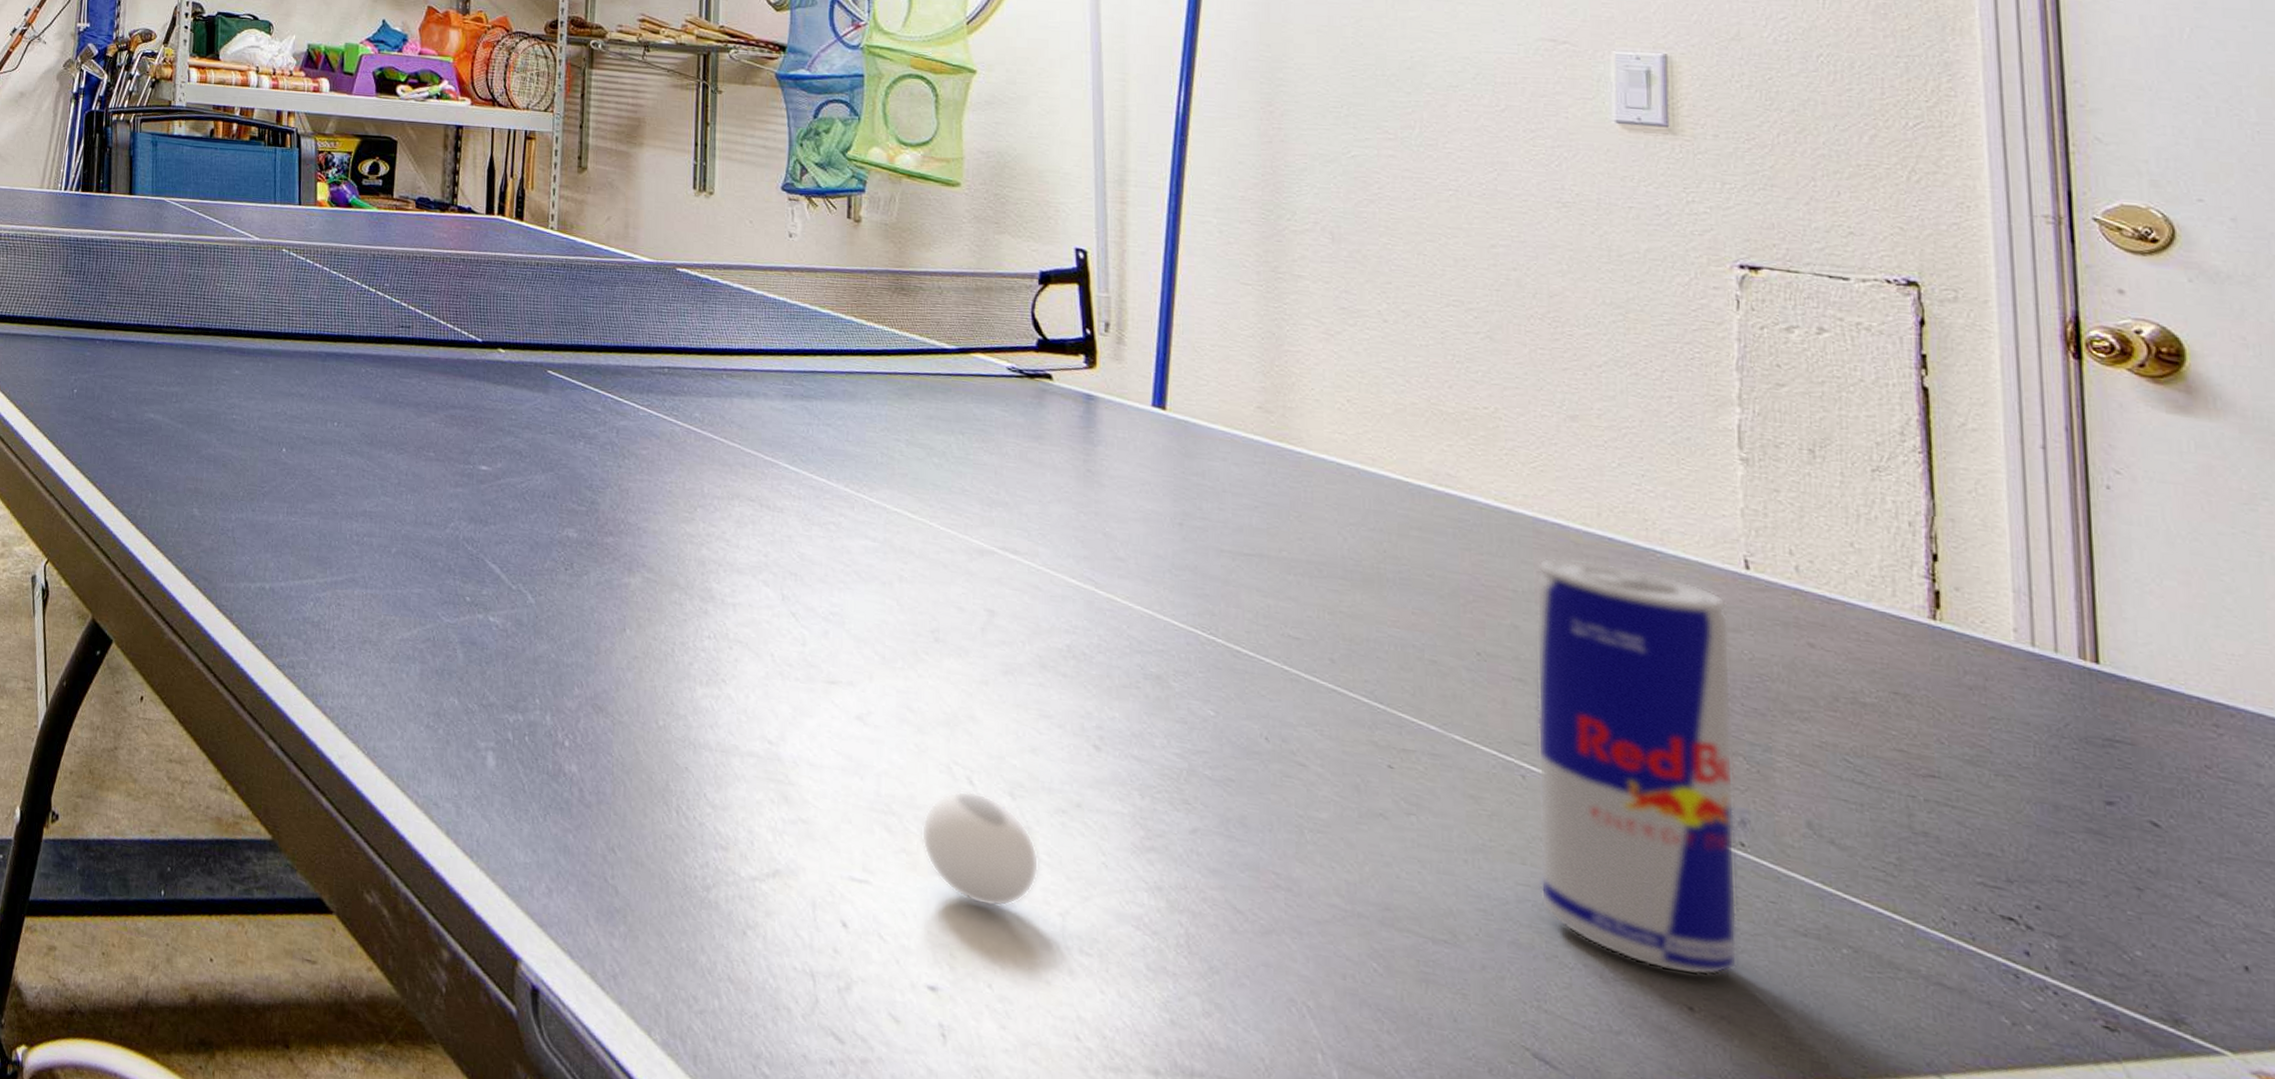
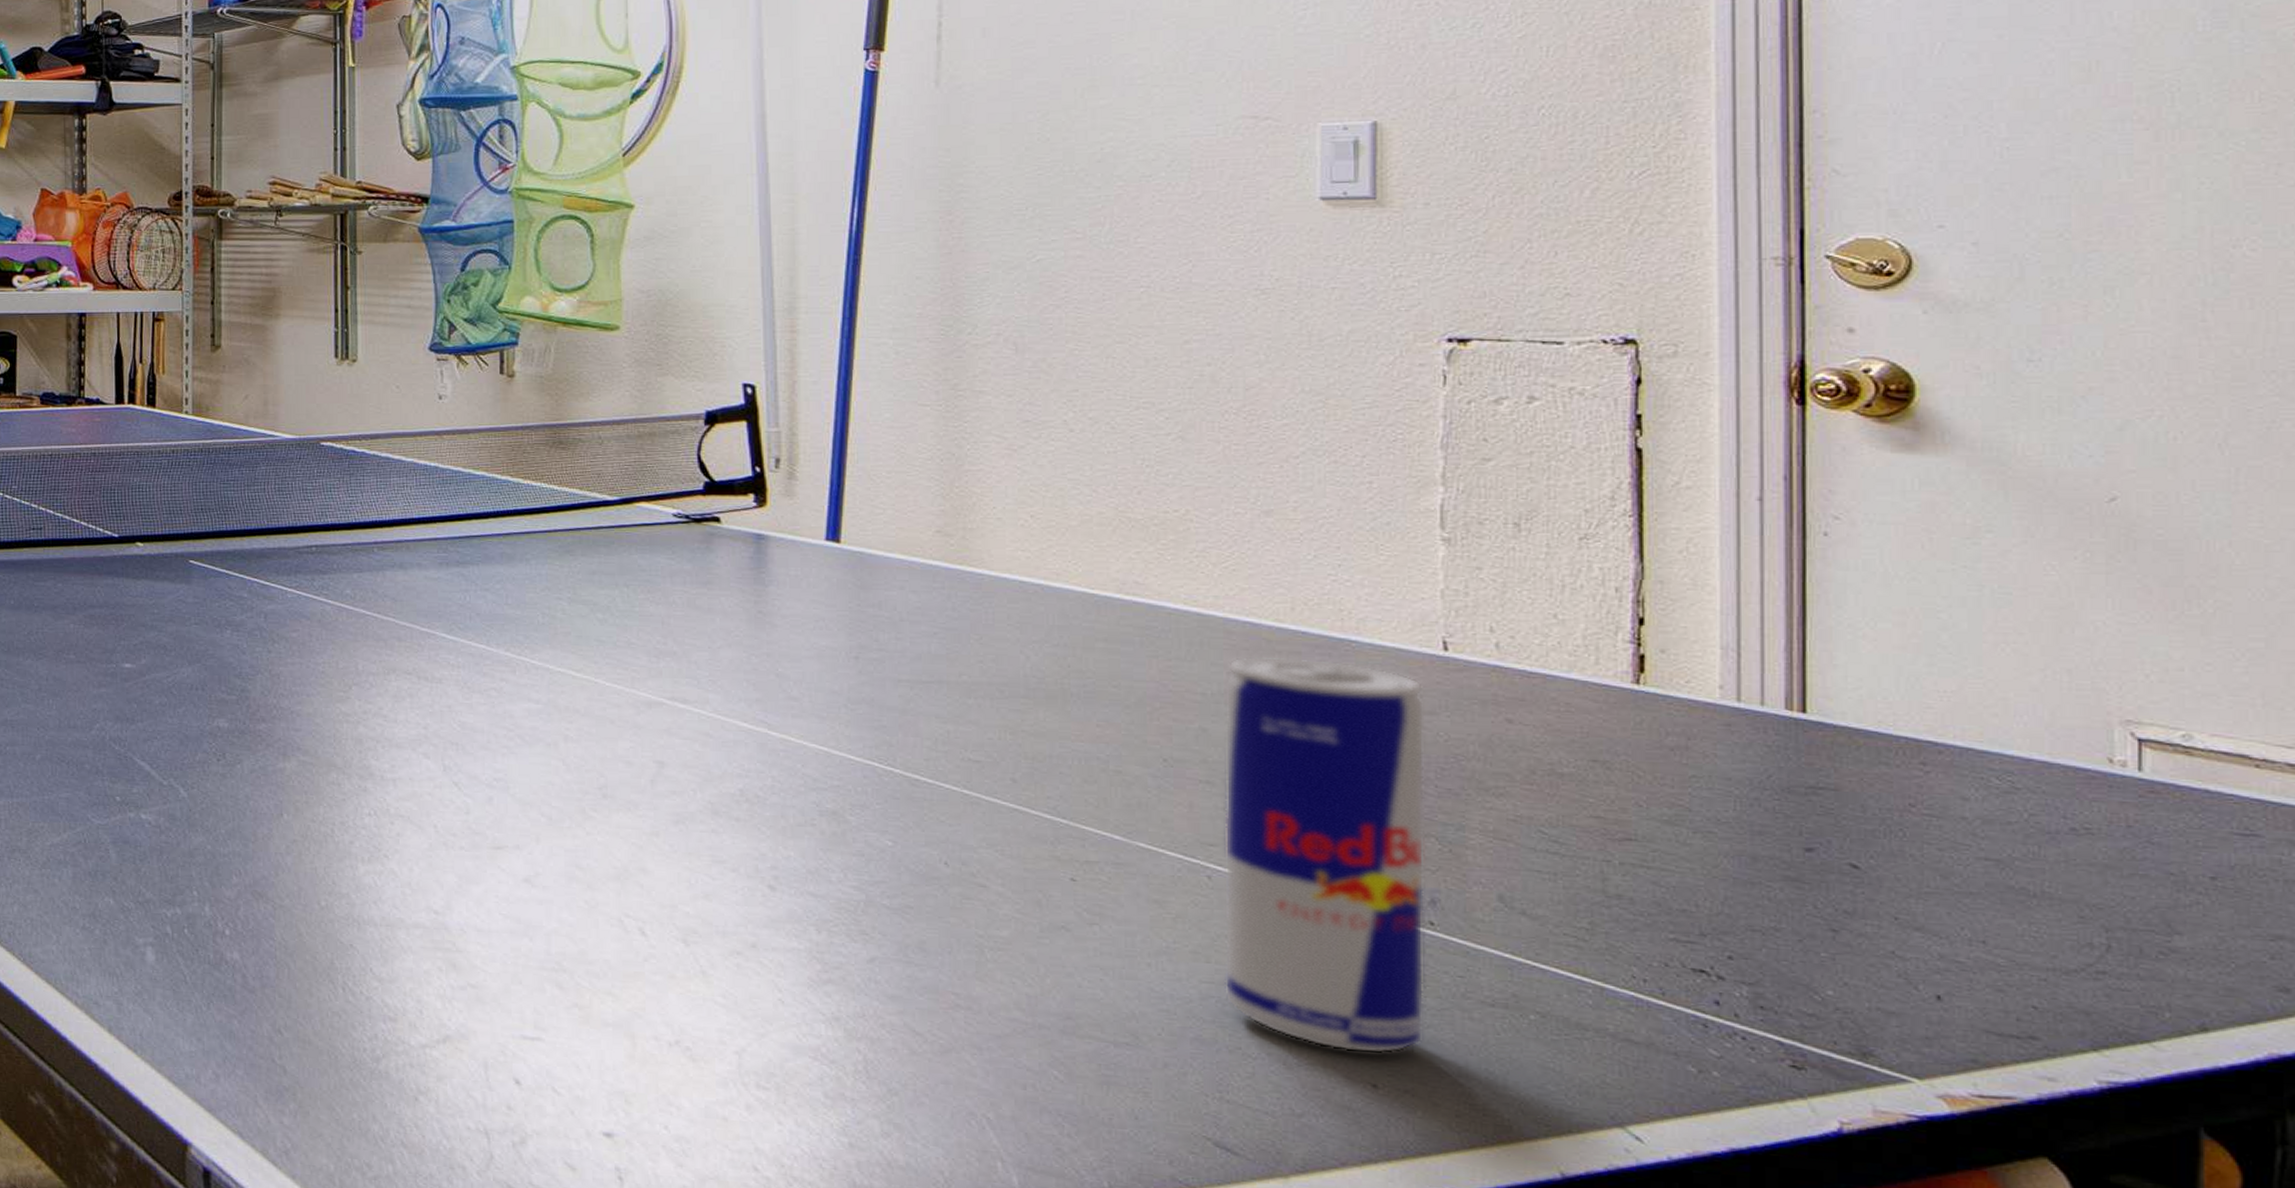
ping-pong ball: present [921,790,1039,907] -> none [593,941,714,1052]

